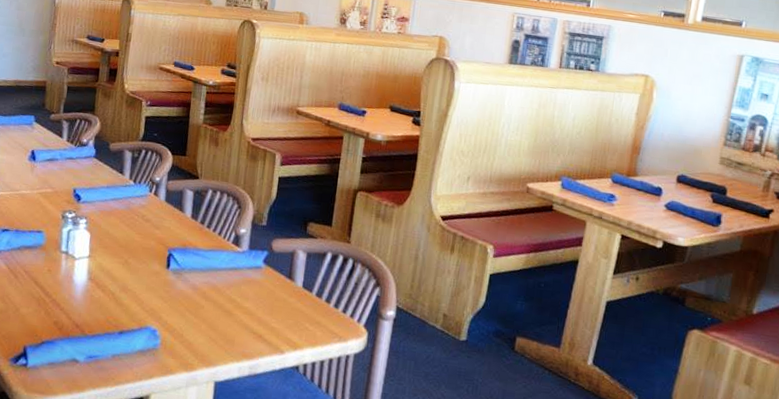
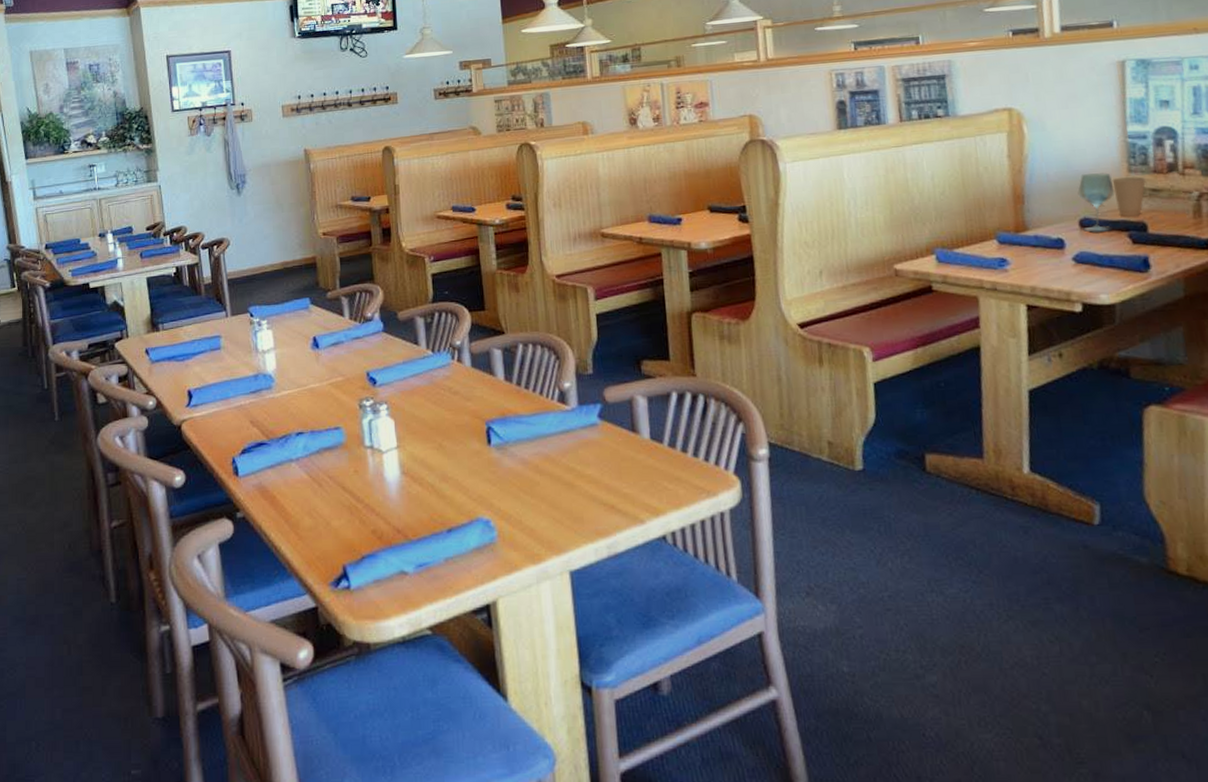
wine glass: none [679,140,710,190] -> present [1077,173,1115,233]
cup: none [708,148,736,183] -> present [1112,176,1147,218]

